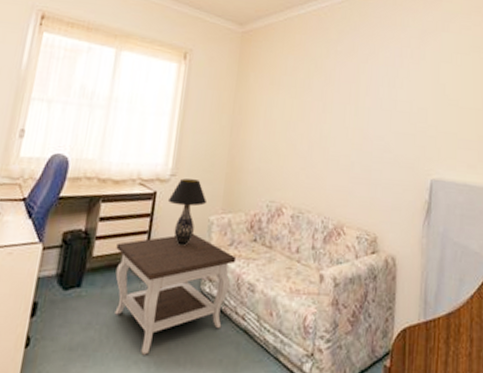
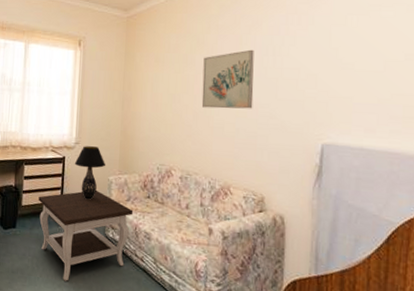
wall art: none [317,79,371,141] -> present [201,49,254,109]

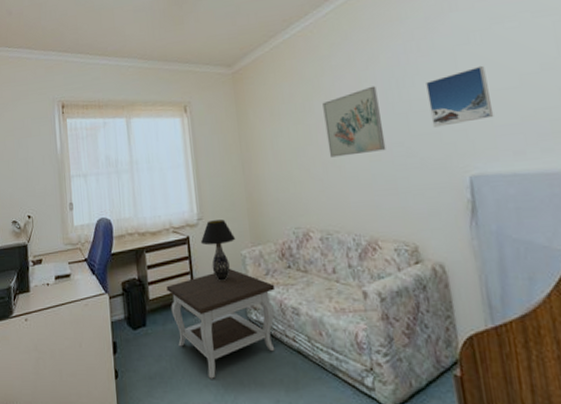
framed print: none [298,47,355,96] -> present [426,65,494,128]

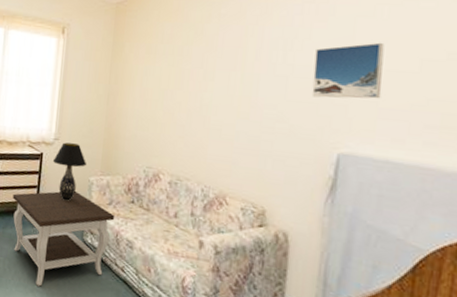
wall art: present [322,86,387,158] -> none [197,42,262,110]

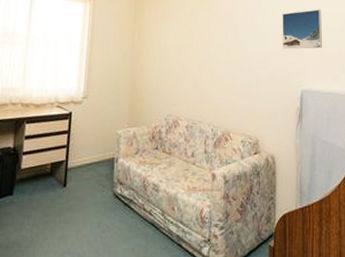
side table: present [12,191,115,287] -> none [40,146,142,248]
table lamp: present [52,142,87,201] -> none [81,100,115,156]

